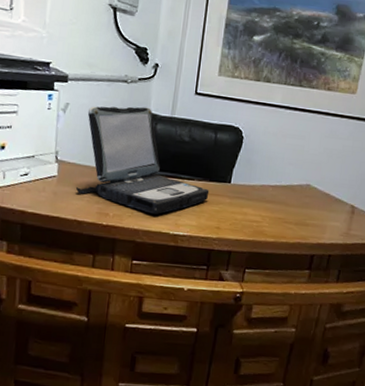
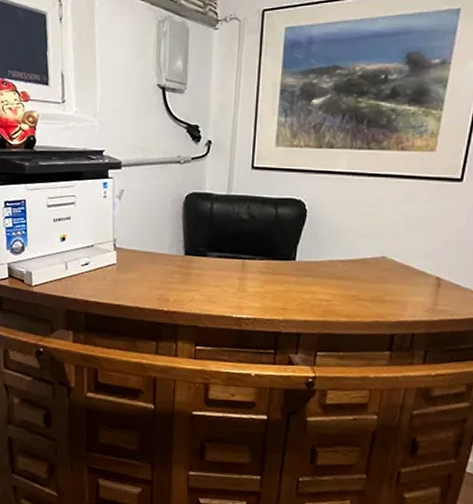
laptop: present [75,106,210,214] -> none [135,187,273,297]

